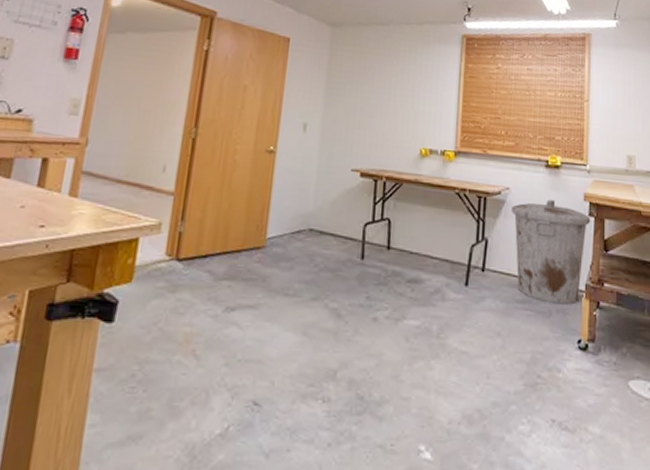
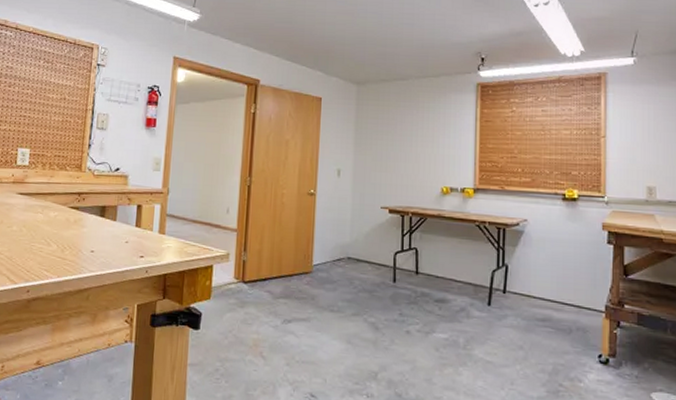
trash can: present [511,199,591,305] -> none [530,229,610,323]

